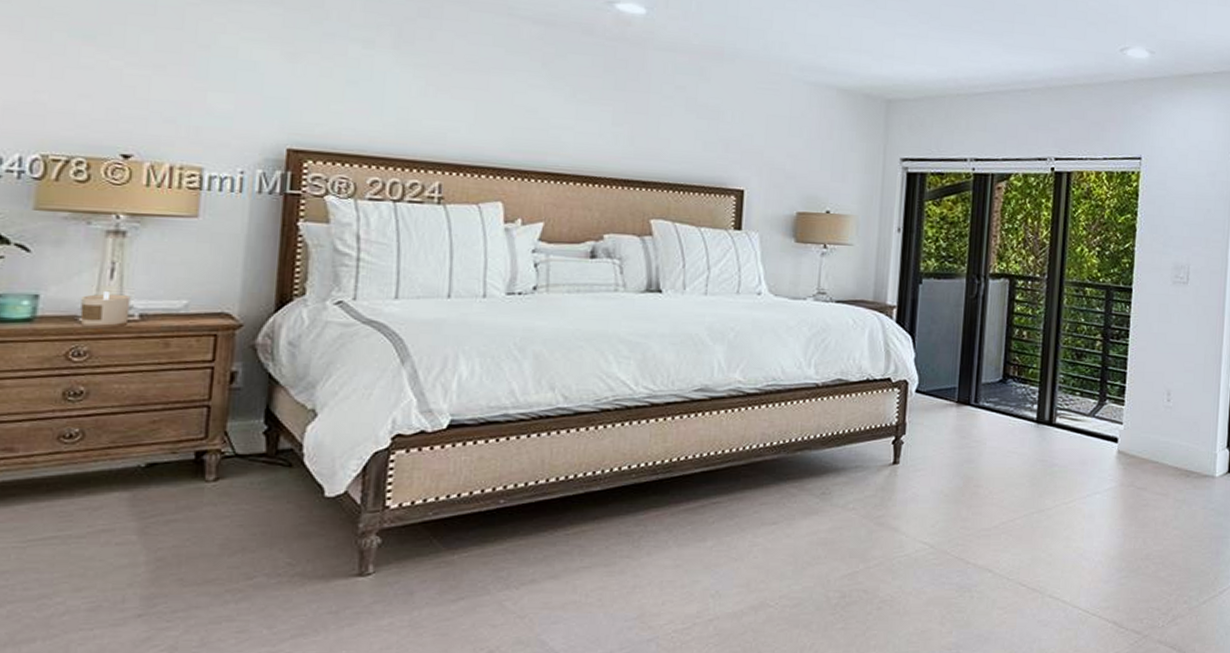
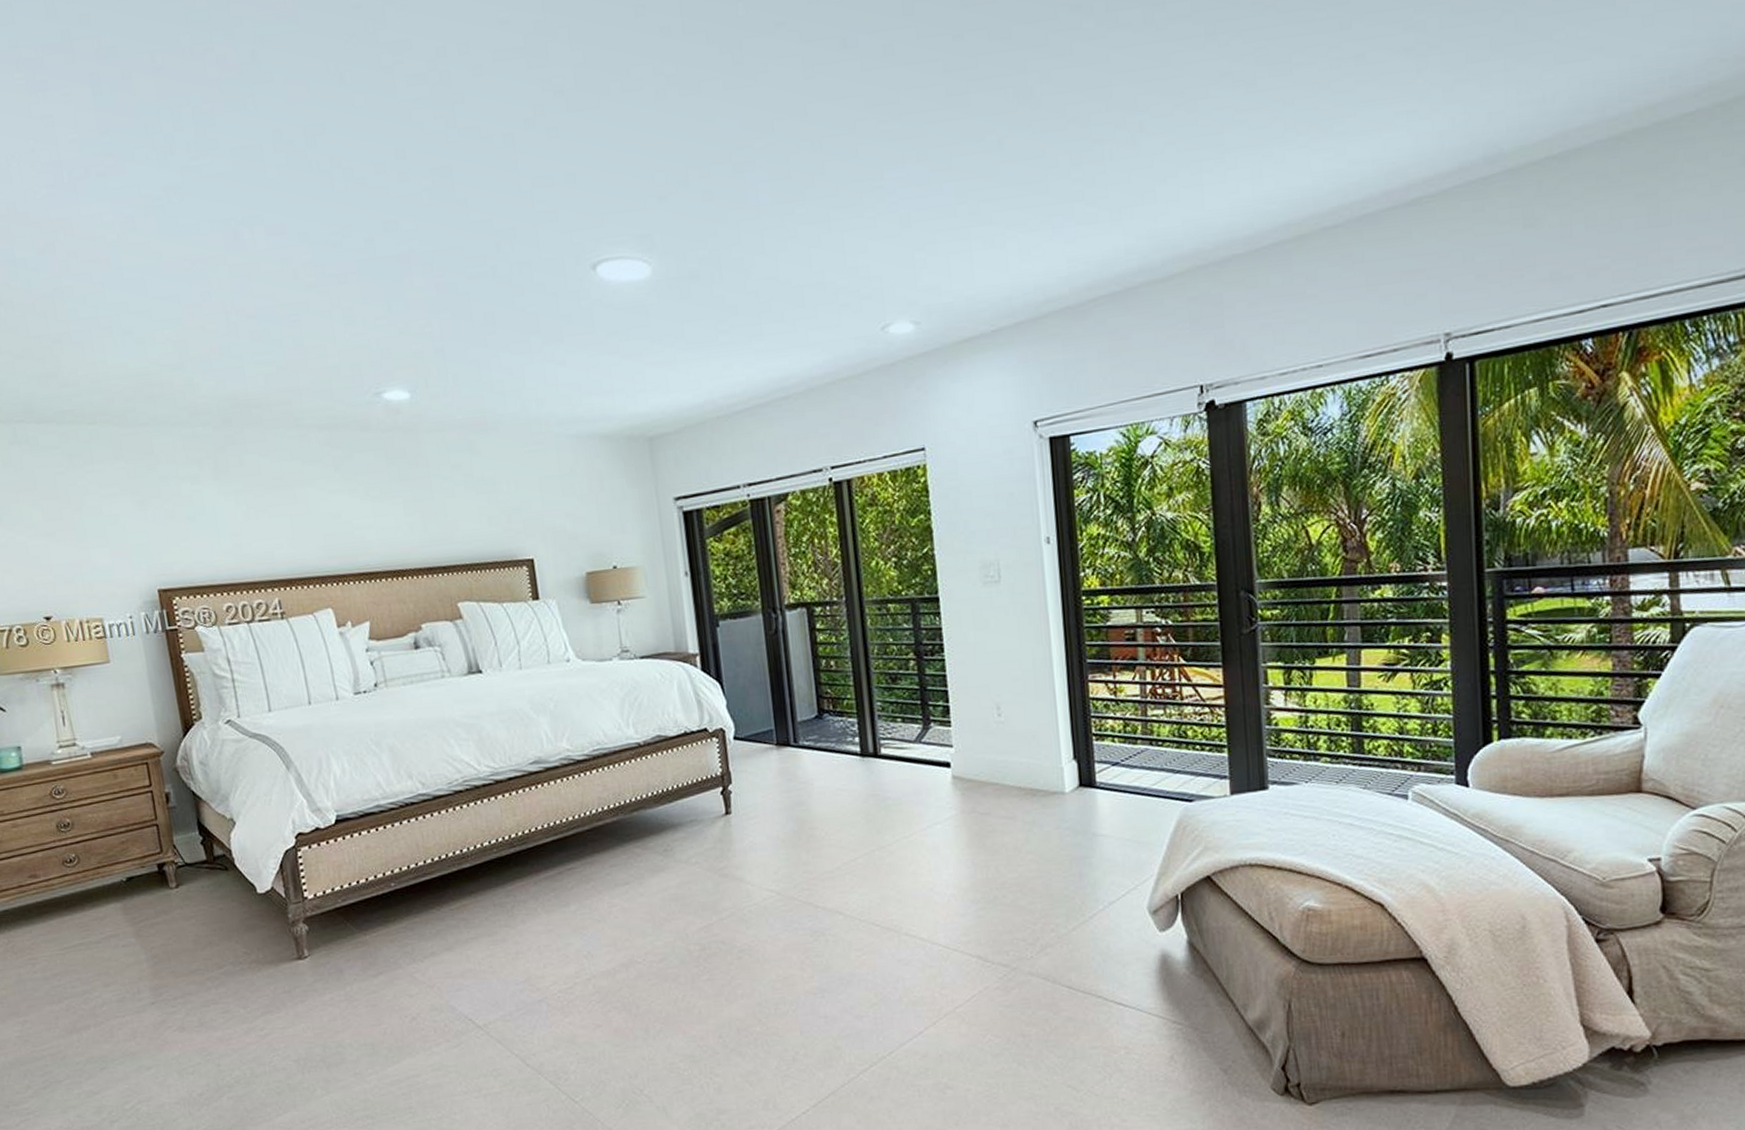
candle: present [80,292,131,329] -> none [49,737,85,770]

